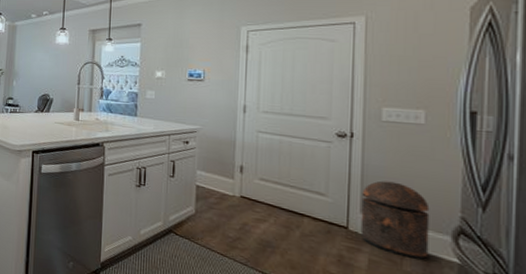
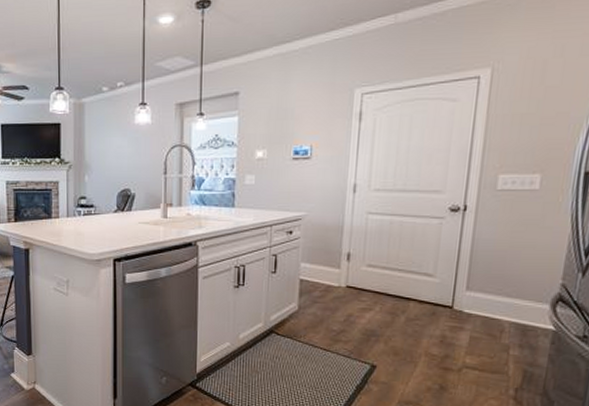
trash can: present [360,180,430,260] -> none [464,254,534,331]

